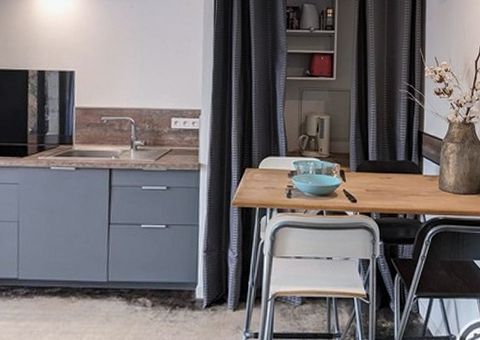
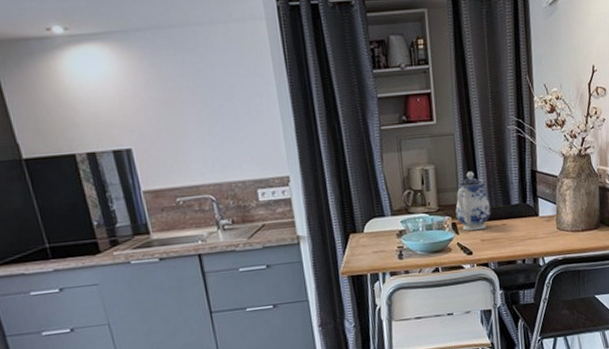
teapot: none [345,125,378,181] -> present [455,171,491,231]

